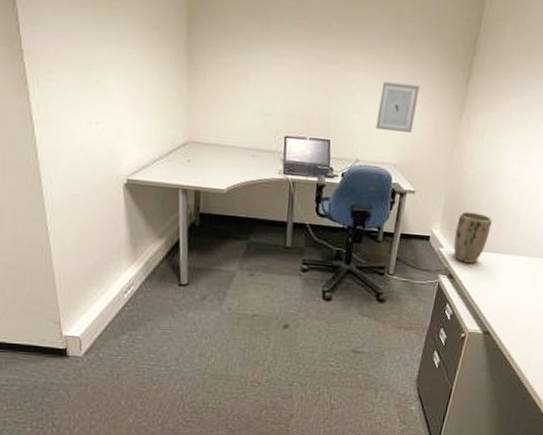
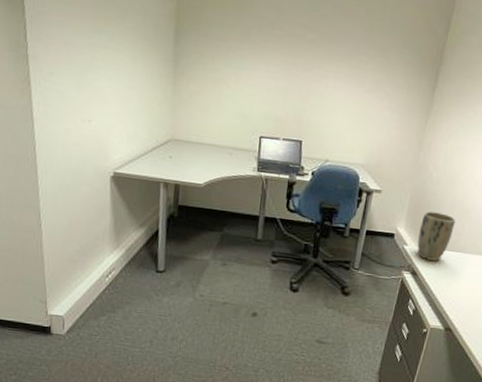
wall art: present [376,81,420,133] -> none [345,87,388,135]

